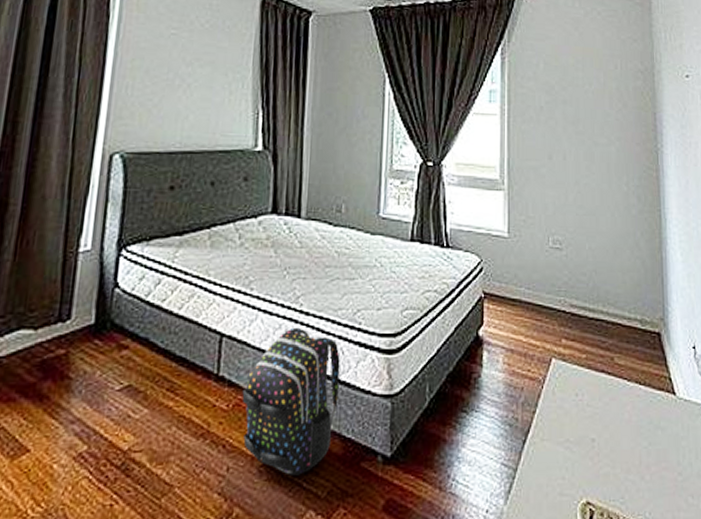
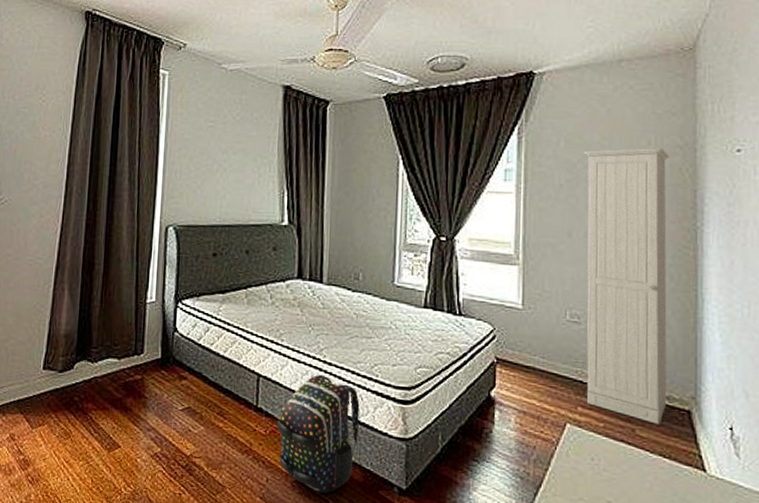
cabinet: none [561,72,640,350] -> present [584,148,669,425]

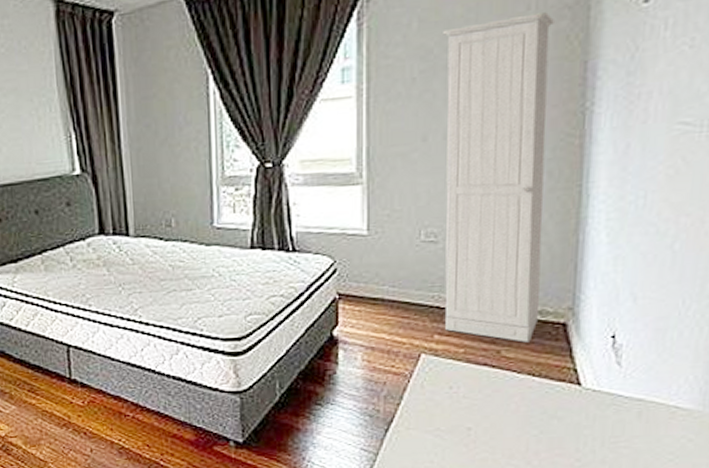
backpack: present [277,374,360,493] -> none [94,336,187,456]

